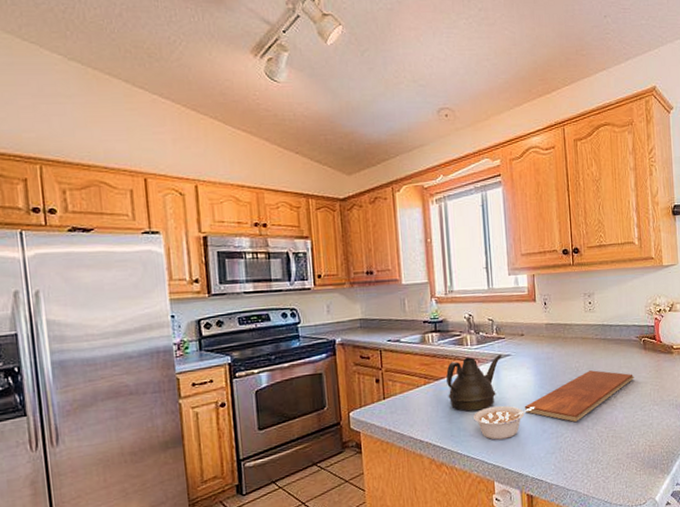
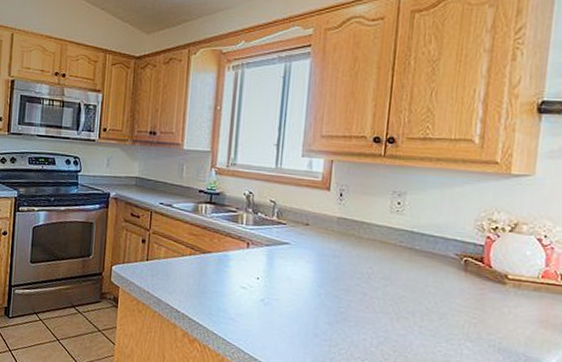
teapot: present [446,353,502,412] -> none [212,236,280,296]
legume: present [474,405,534,440] -> none [237,293,308,333]
chopping board: present [524,370,635,423] -> none [296,281,445,336]

